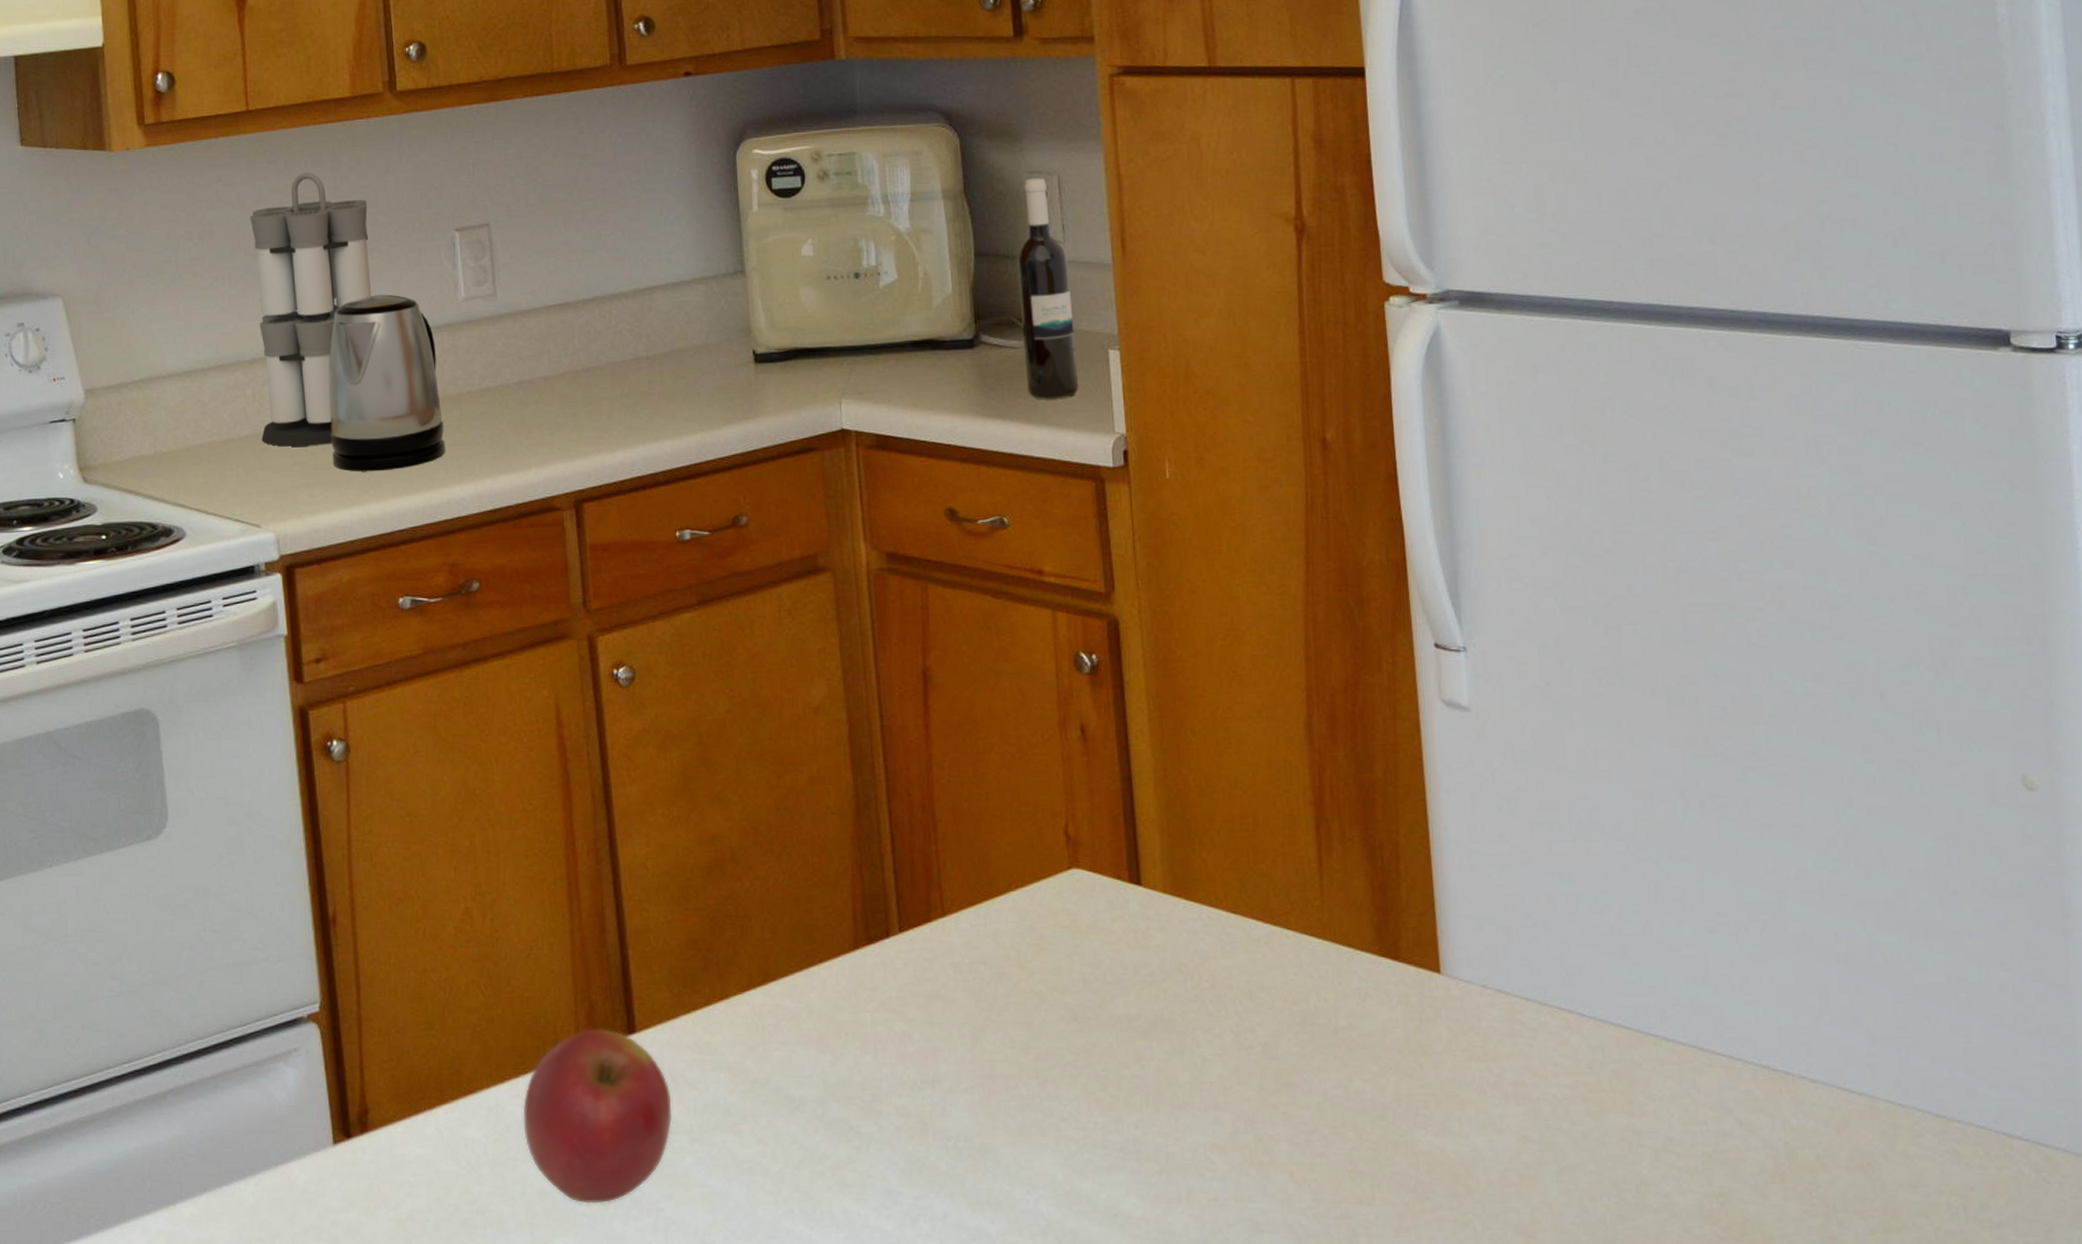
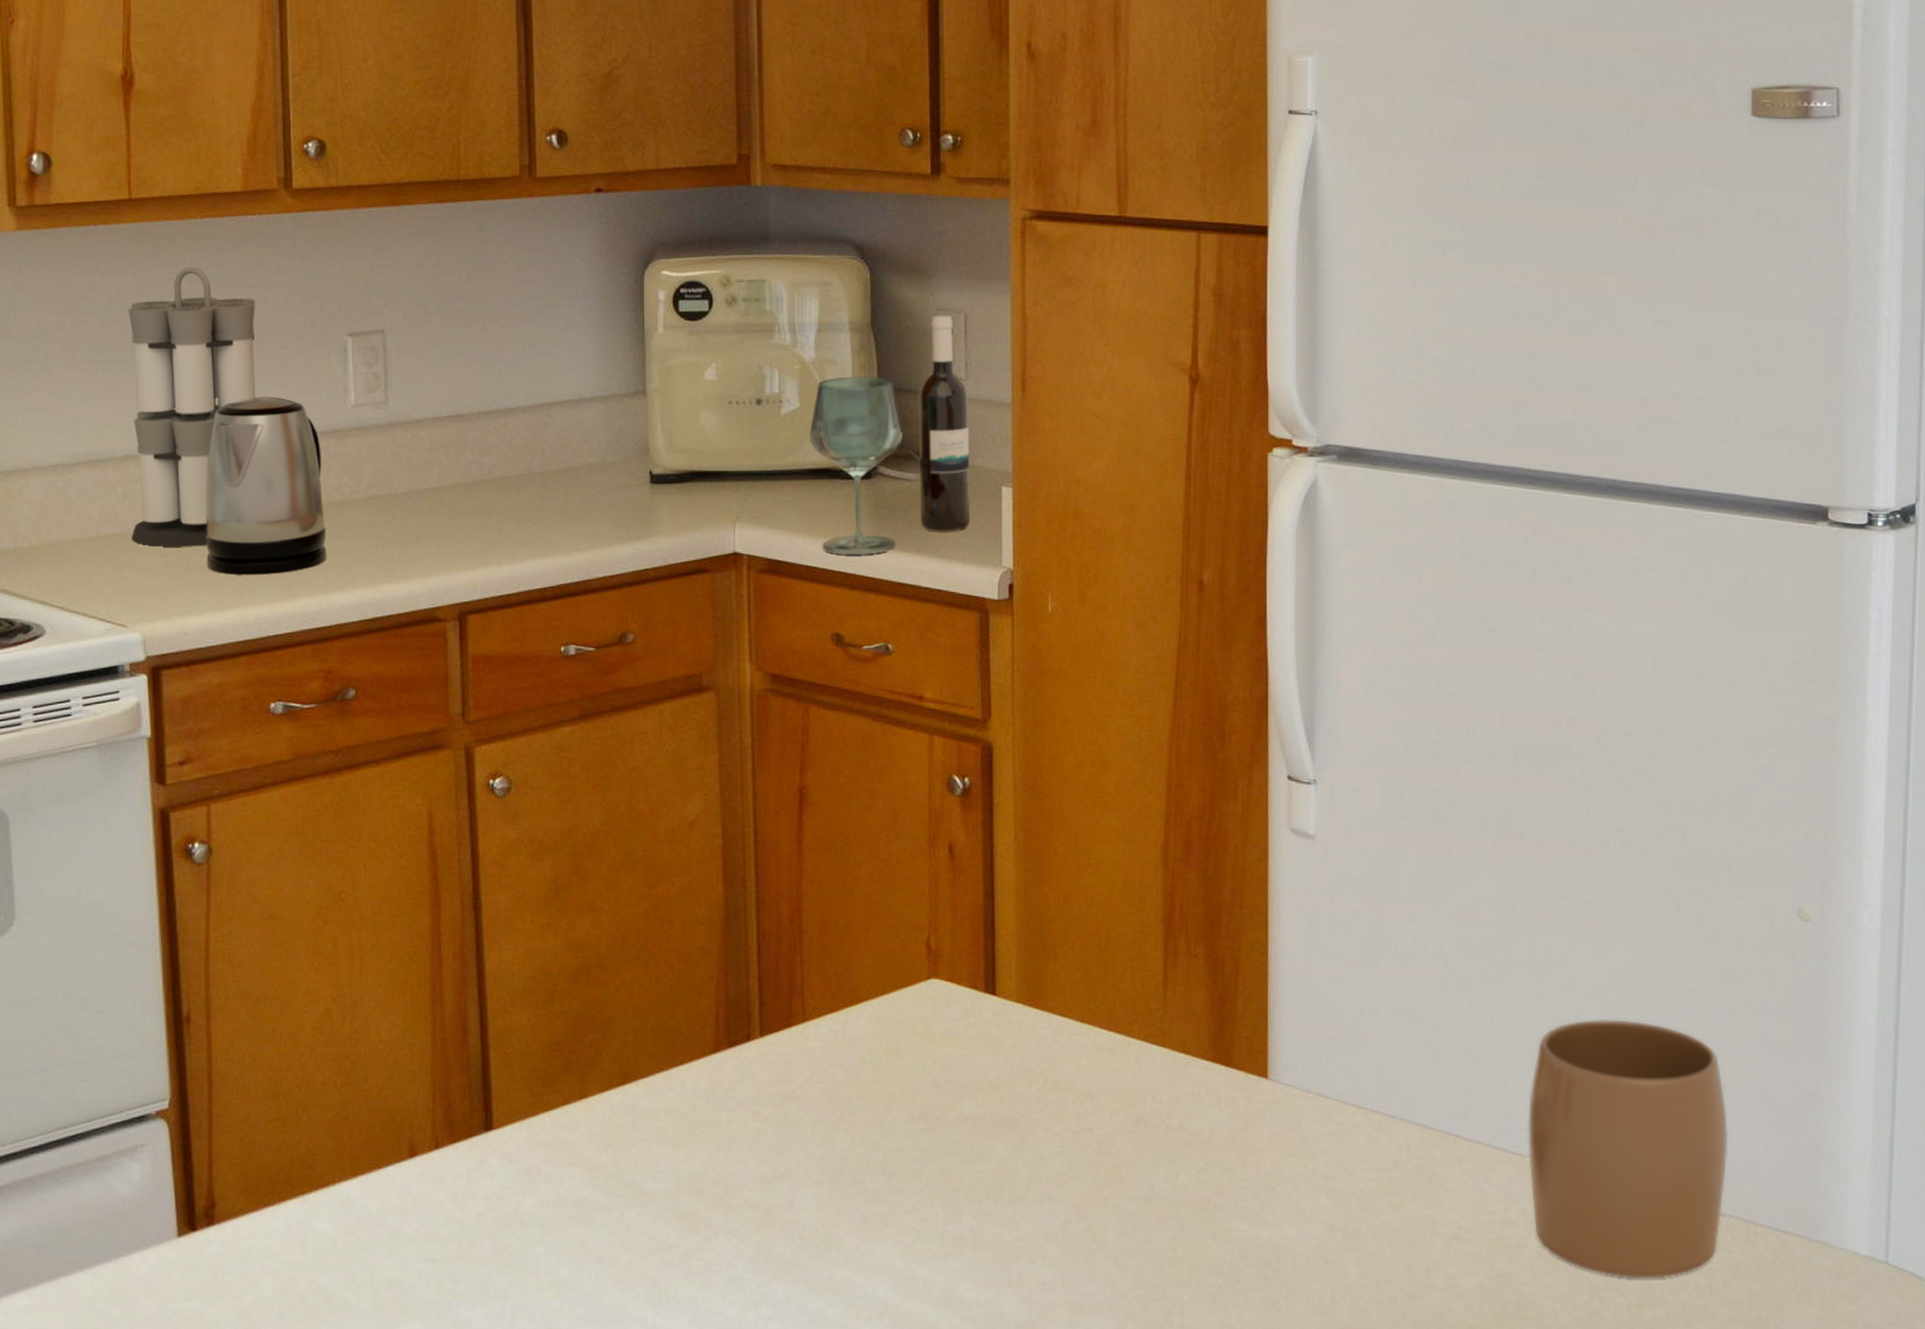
apple: present [522,1029,673,1203] -> none [374,1126,525,1291]
wine glass: none [909,244,1005,427] -> present [809,376,904,555]
mug: none [1733,904,1971,1198] -> present [1528,1020,1729,1278]

